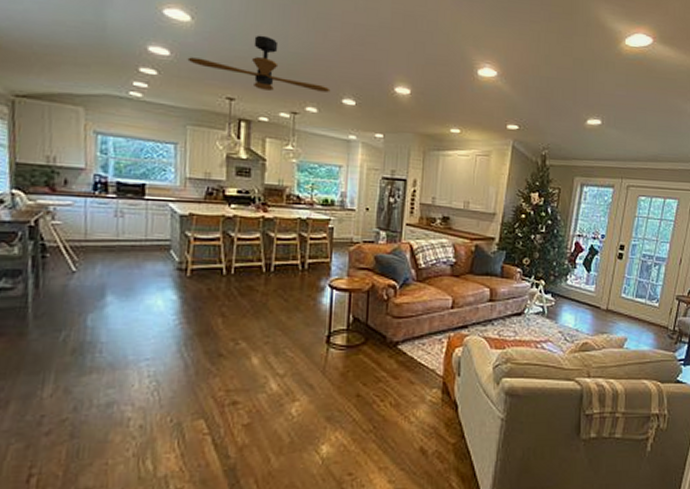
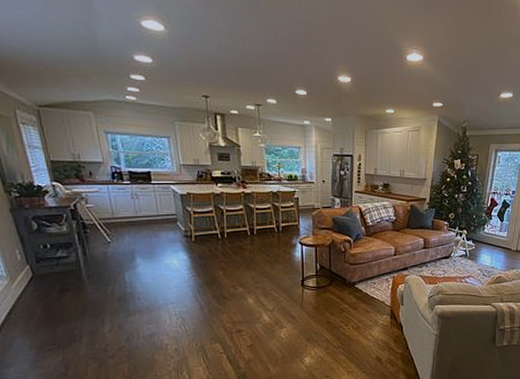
ceiling fan: present [187,35,331,93] -> none [167,38,285,87]

